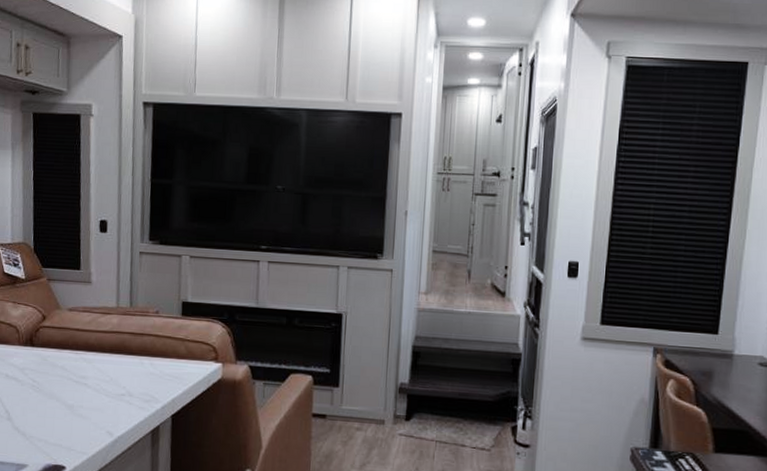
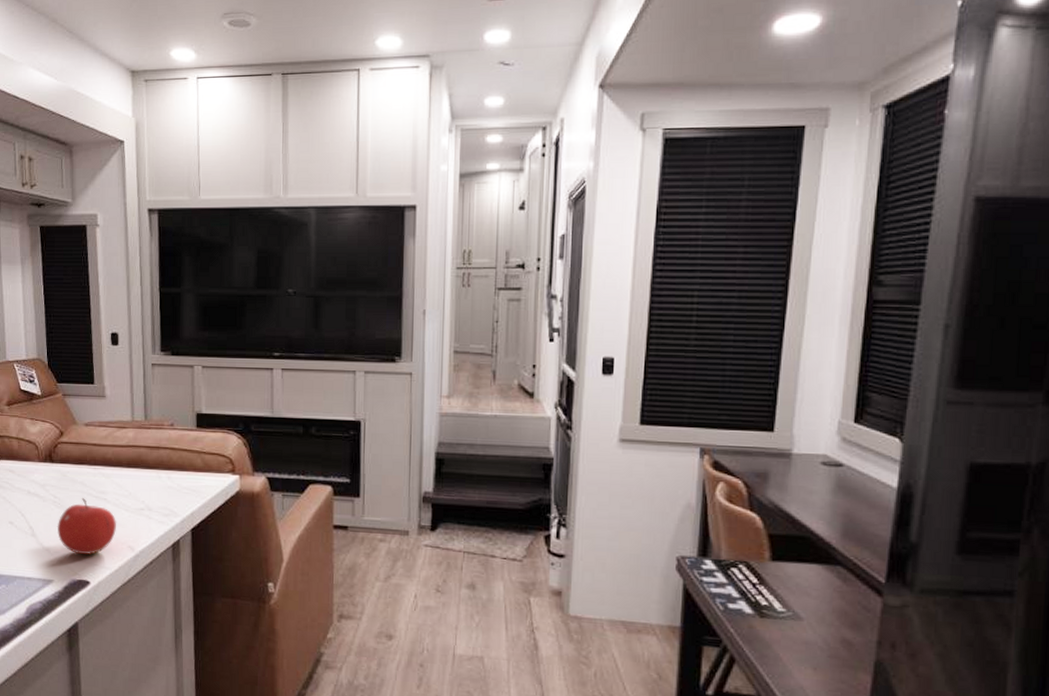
fruit: none [34,382,97,439] -> present [57,498,117,555]

